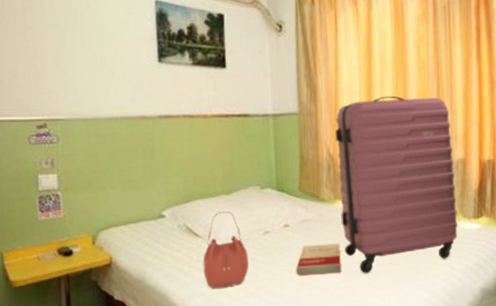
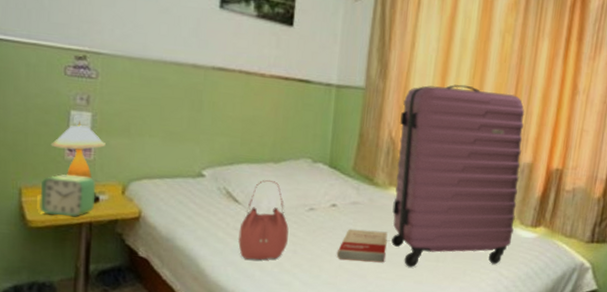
alarm clock: none [19,233,70,273] -> present [39,174,96,217]
table lamp: none [24,183,73,235] -> present [51,120,106,178]

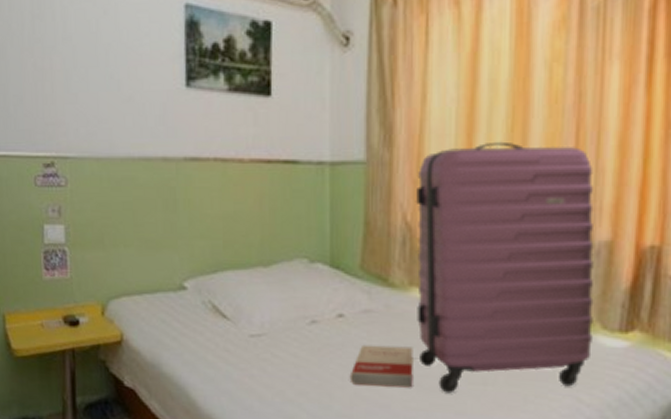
alarm clock: present [39,174,96,217] -> none [22,297,76,344]
table lamp: present [51,120,106,178] -> none [28,235,81,299]
handbag: present [238,179,289,260] -> none [231,288,288,388]

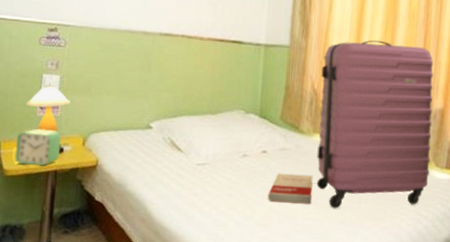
alarm clock: none [22,297,76,344] -> present [14,129,62,166]
table lamp: none [28,235,81,299] -> present [26,82,70,132]

